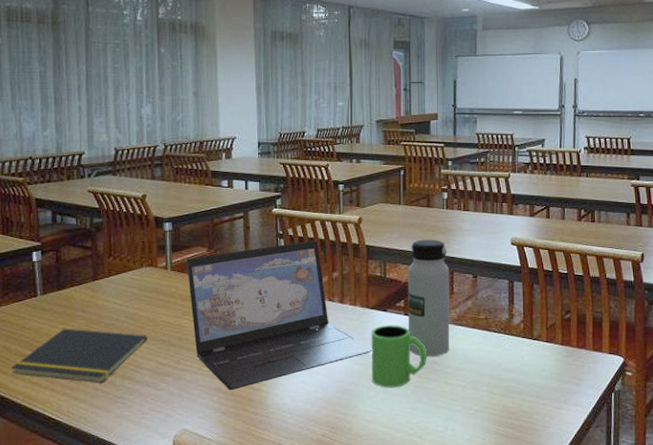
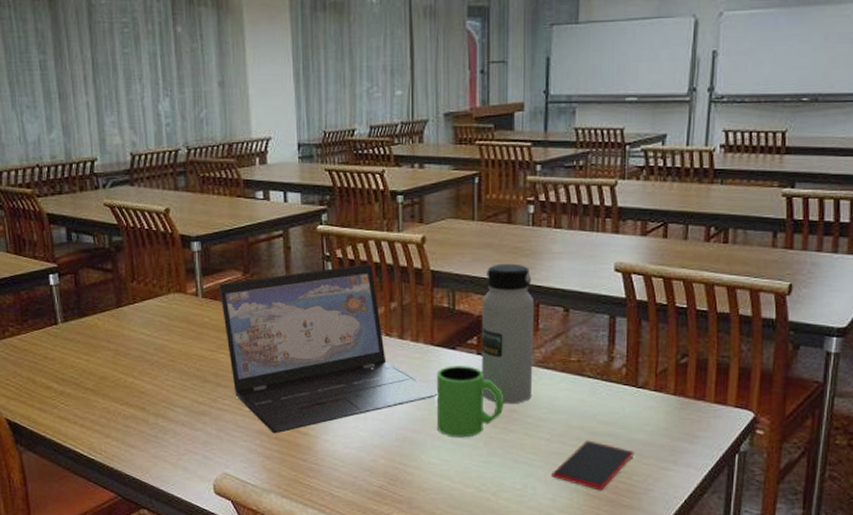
notepad: present [11,328,148,383] -> none [38,360,180,420]
smartphone: none [467,386,534,430] -> present [552,440,635,491]

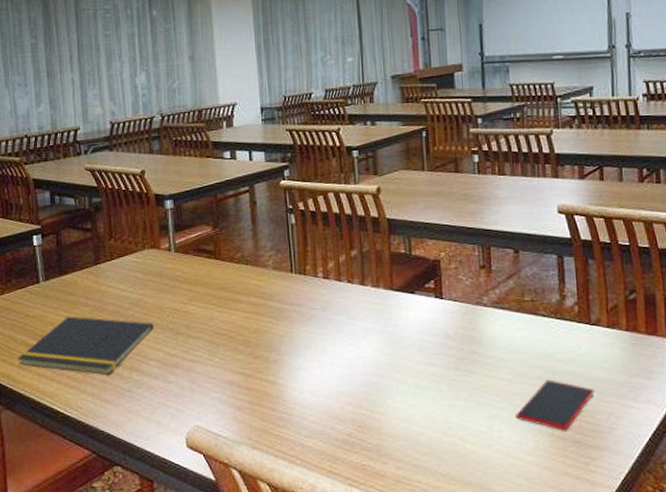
notepad: none [38,360,180,420] -> present [18,316,154,374]
laptop: present [219,264,438,434] -> none [191,215,400,384]
mug: present [436,366,504,438] -> none [397,309,465,381]
water bottle: present [482,263,535,405] -> none [436,209,491,346]

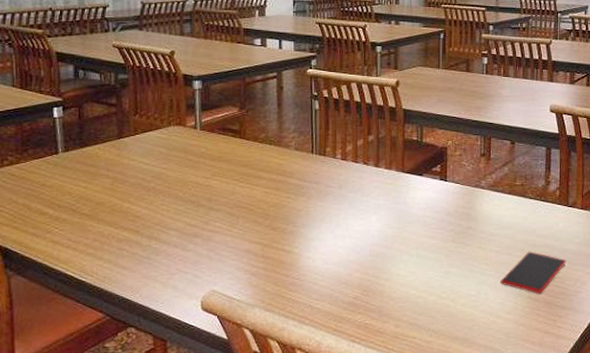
notepad: present [18,316,154,374] -> none [31,187,175,242]

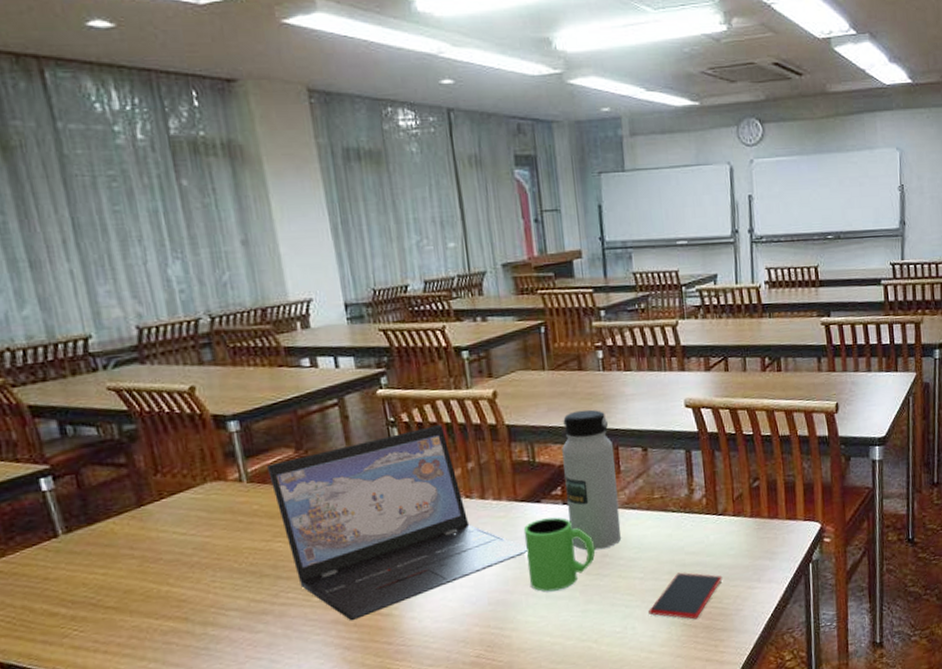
laptop: none [217,103,407,253] -> present [267,425,527,621]
mug: none [405,190,462,252] -> present [523,517,596,592]
water bottle: none [444,104,488,222] -> present [562,409,622,550]

